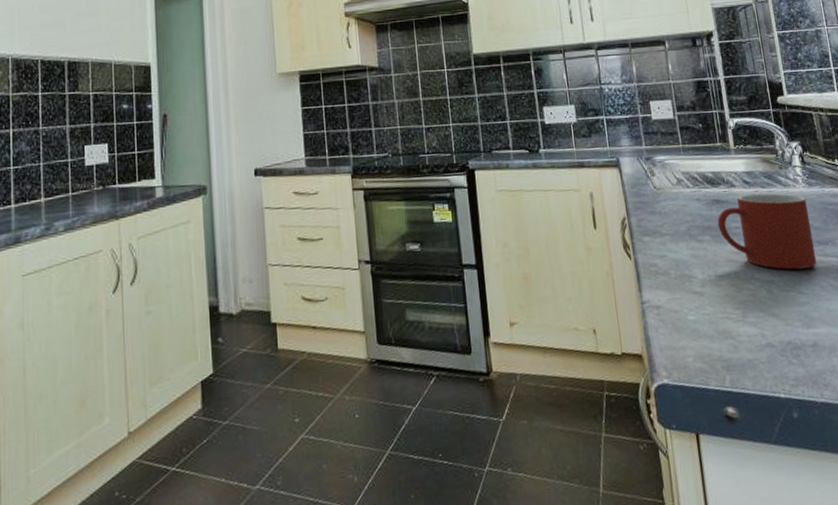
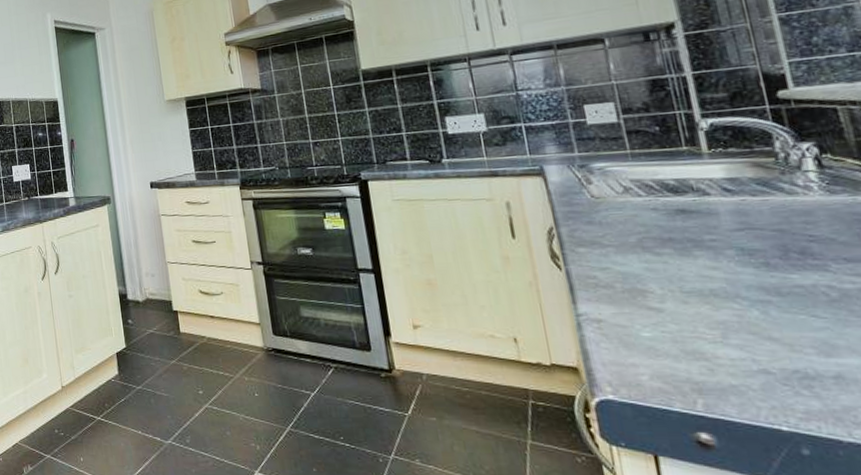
mug: present [717,193,817,270] -> none [683,202,843,290]

